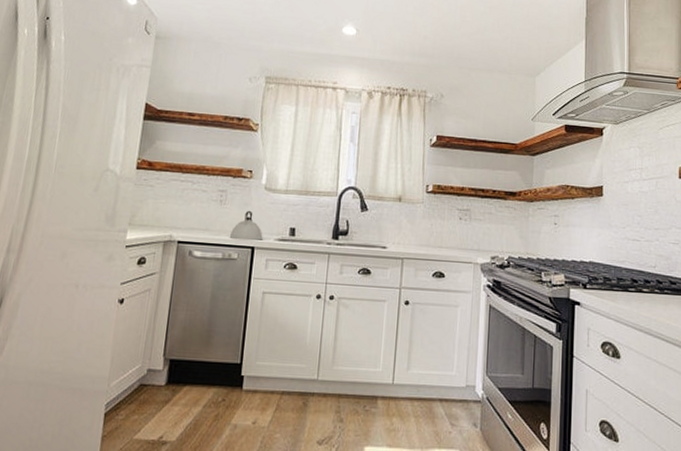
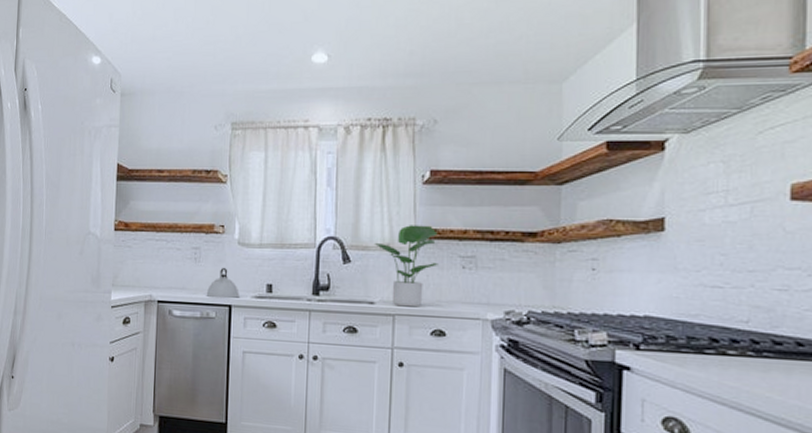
potted plant: none [388,180,441,252] -> present [374,225,438,308]

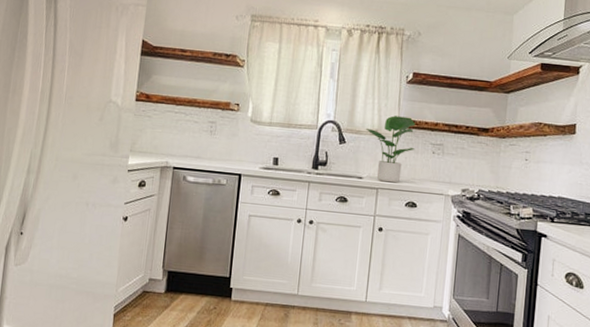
kettle: present [206,267,240,299] -> none [218,140,249,169]

